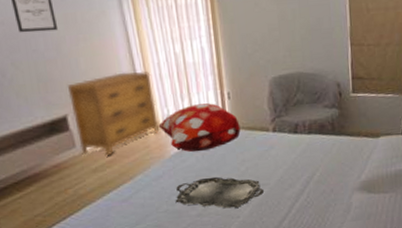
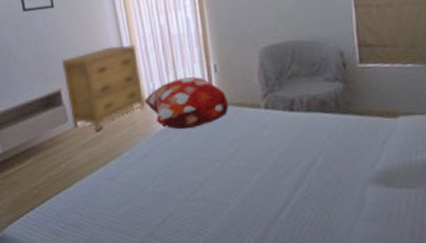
serving tray: present [175,176,265,209] -> none [161,157,258,195]

